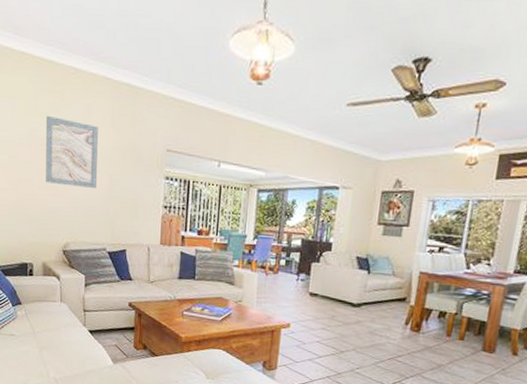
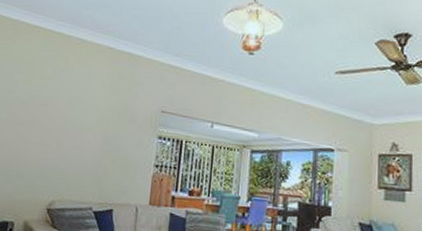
wall art: present [46,115,98,188] -> none [40,78,97,146]

